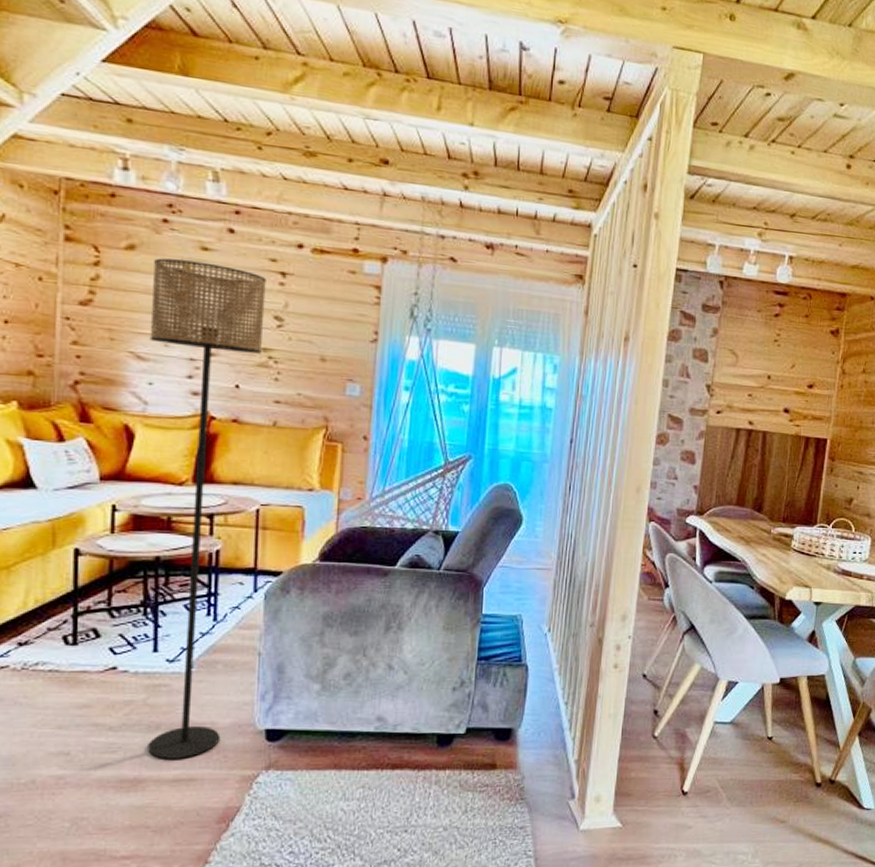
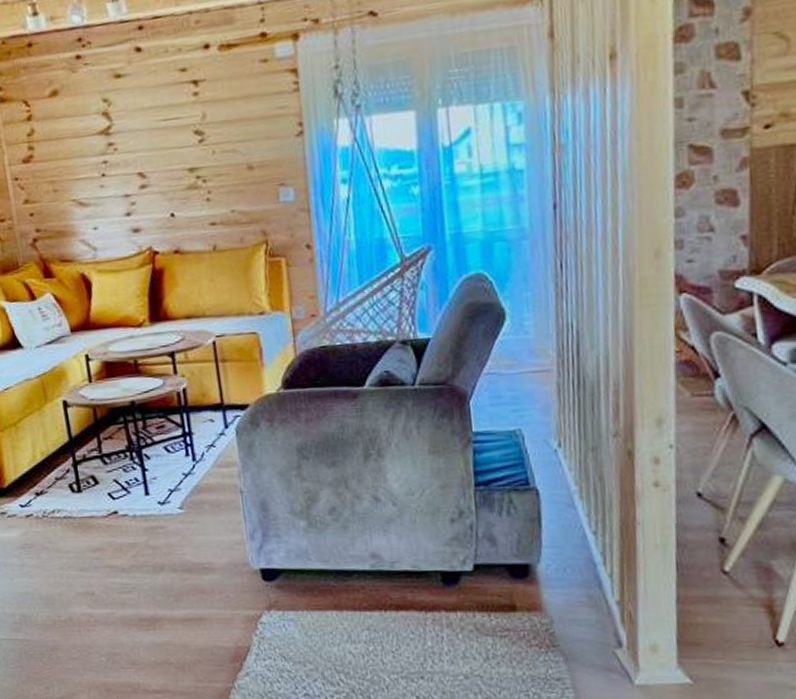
floor lamp: present [148,258,266,759] -> none [76,88,219,599]

